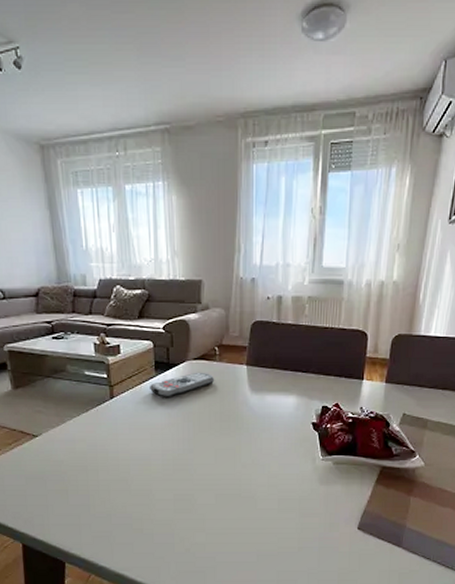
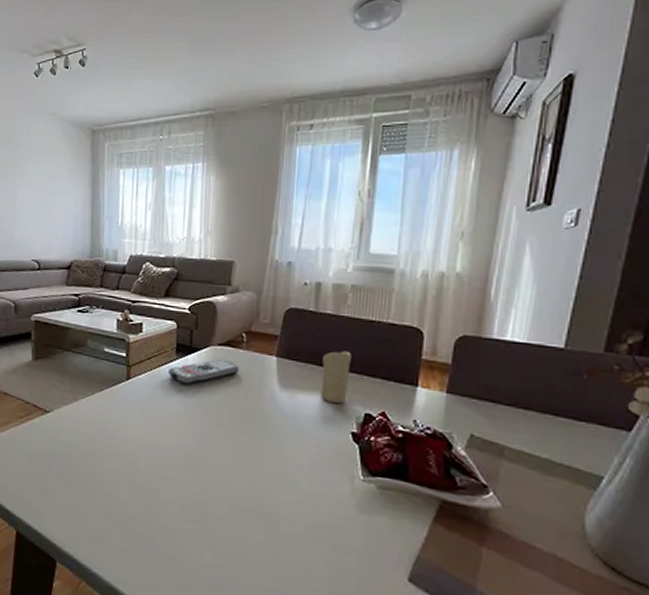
candle: none [286,355,310,401] -> present [321,350,351,404]

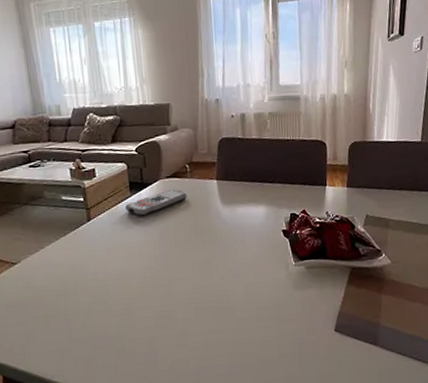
candle: present [321,350,351,404] -> none [253,166,276,210]

